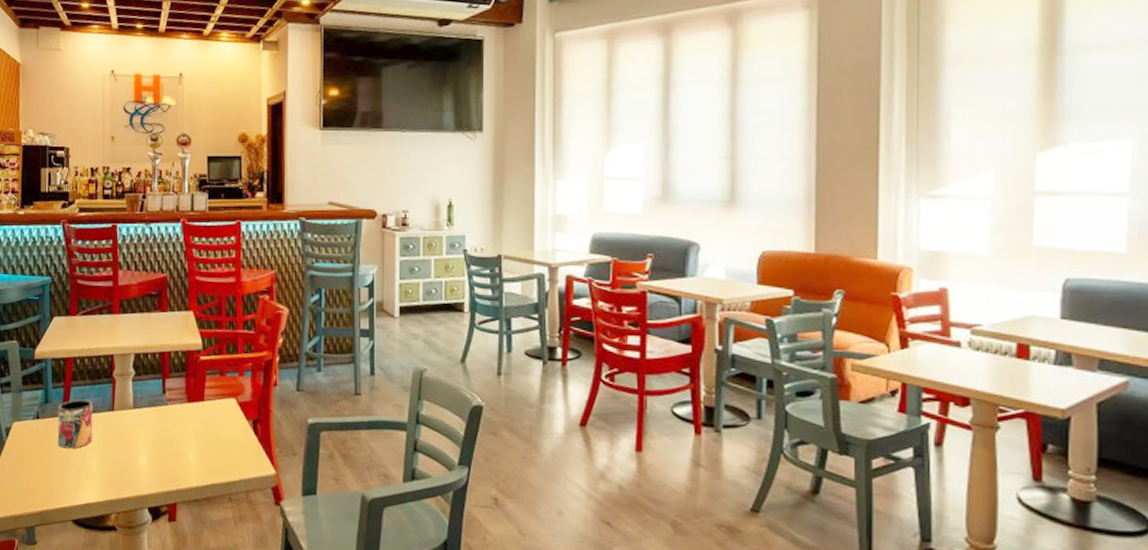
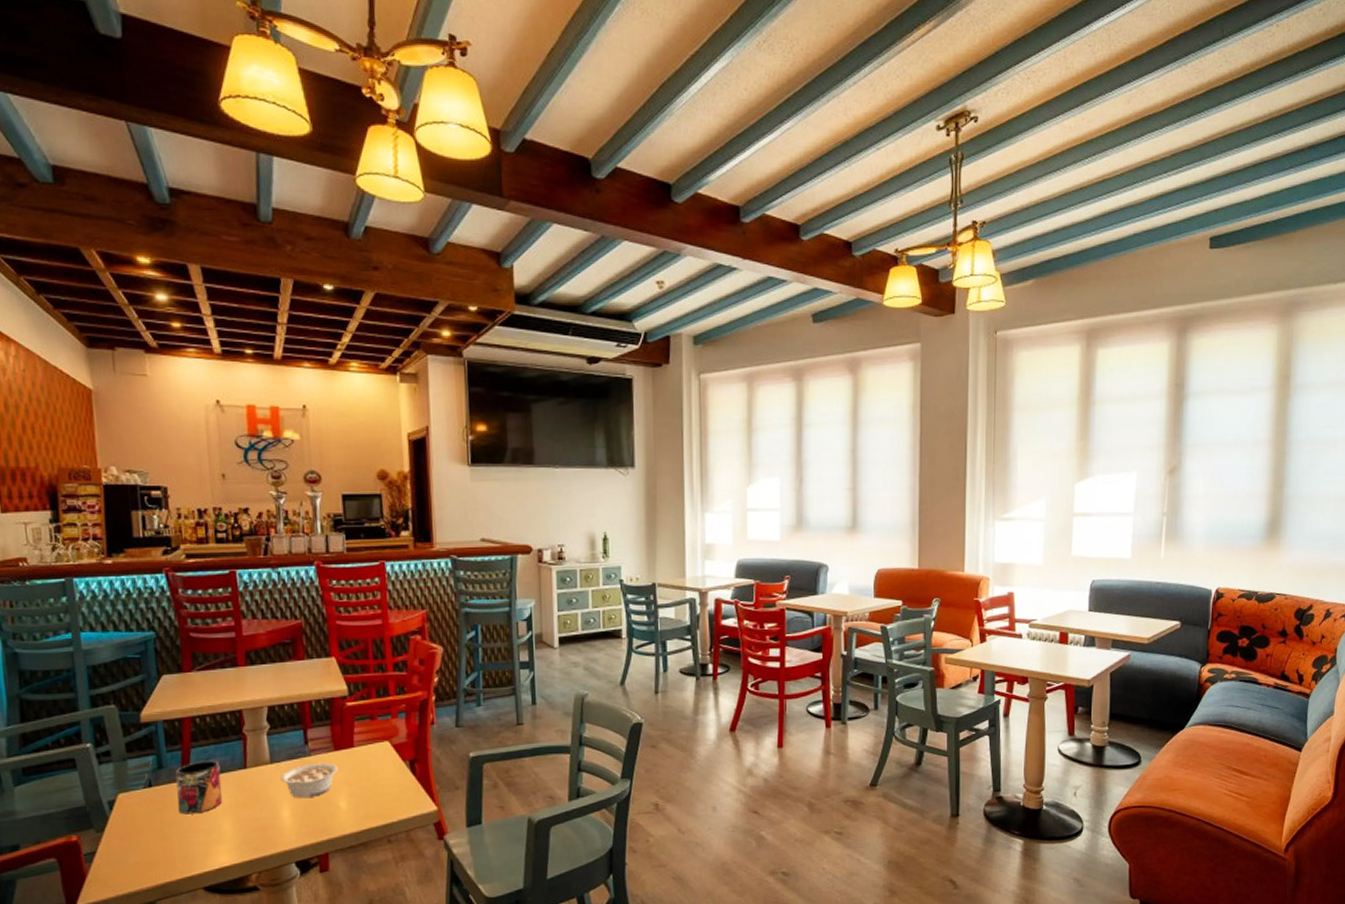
legume: none [141,412,190,446] -> present [280,762,338,799]

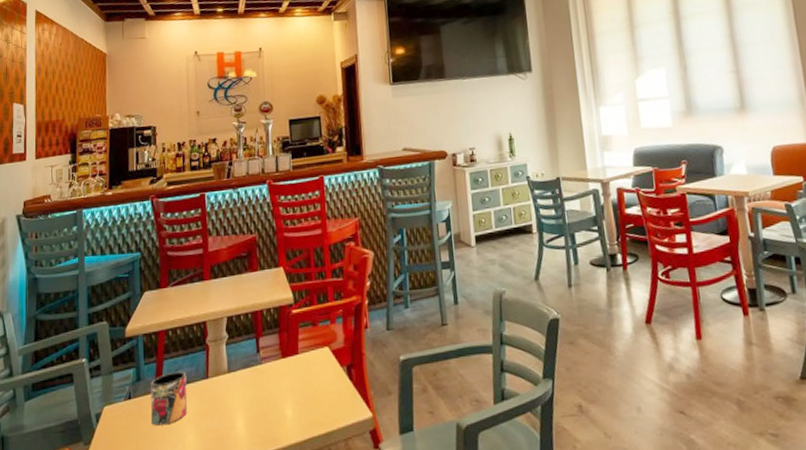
legume: present [280,762,338,799] -> none [236,370,285,408]

